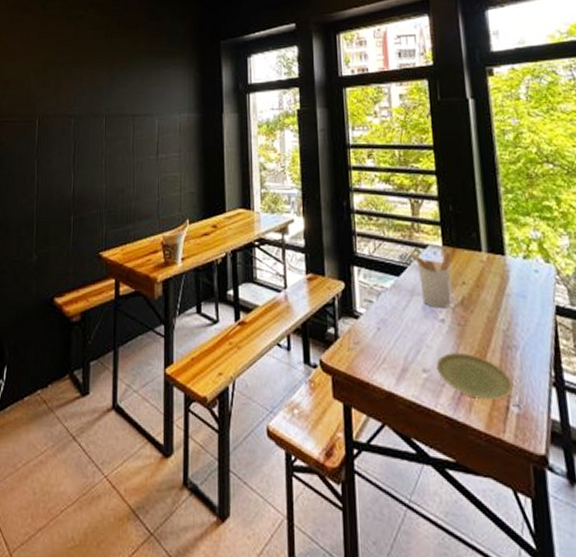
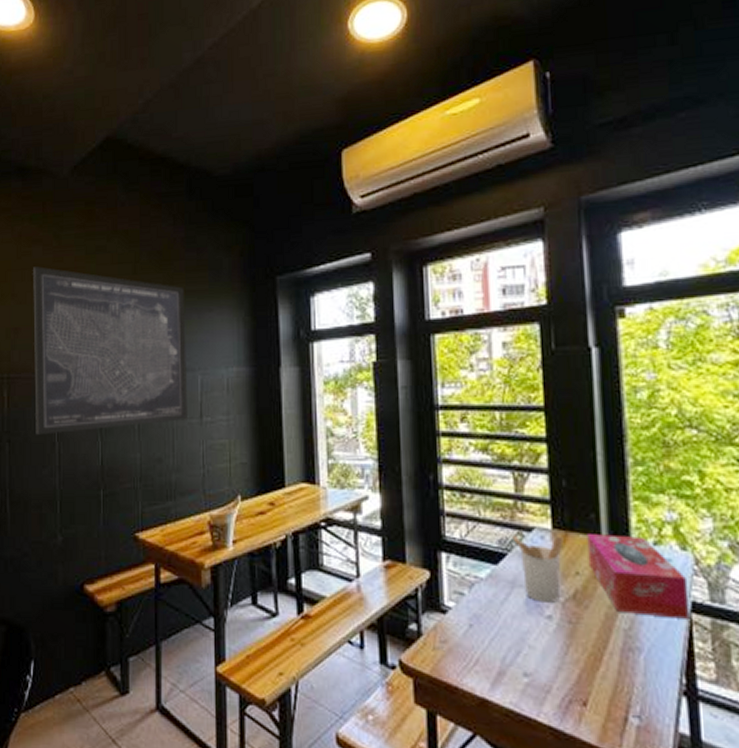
wall art: none [18,31,147,169] -> present [33,267,187,435]
plate: present [436,353,513,401] -> none [540,655,633,710]
tissue box: none [470,250,555,320] -> present [587,534,690,619]

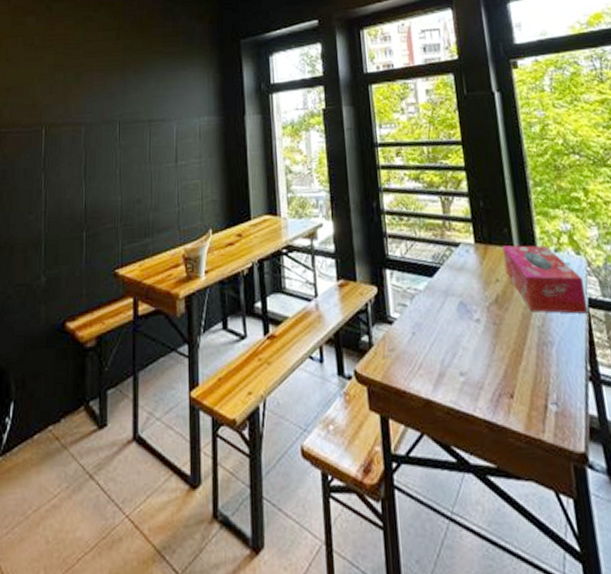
wall art: present [33,267,187,435] -> none [23,34,164,183]
utensil holder: present [512,535,564,603] -> none [443,248,485,308]

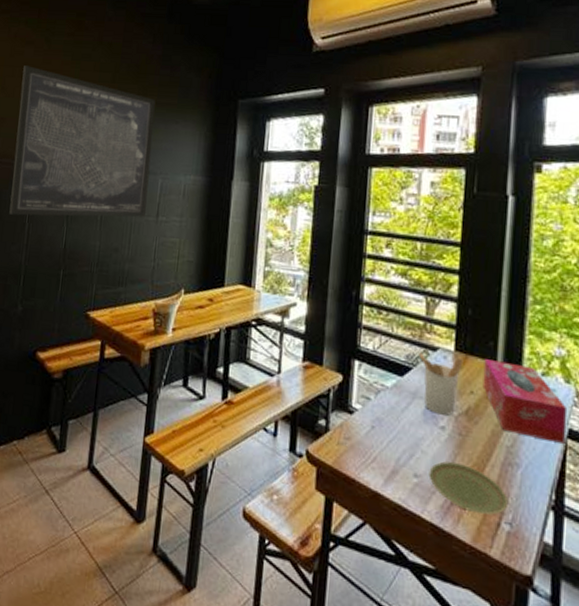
wall art: none [23,34,164,183] -> present [9,65,156,218]
utensil holder: none [443,248,485,308] -> present [419,352,464,416]
plate: none [473,353,550,400] -> present [428,461,508,515]

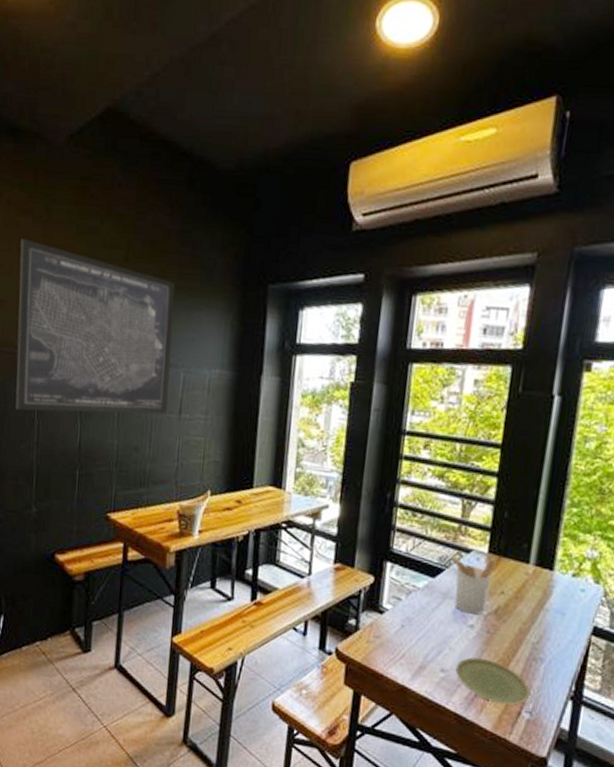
tissue box: present [482,359,568,444] -> none [513,561,595,640]

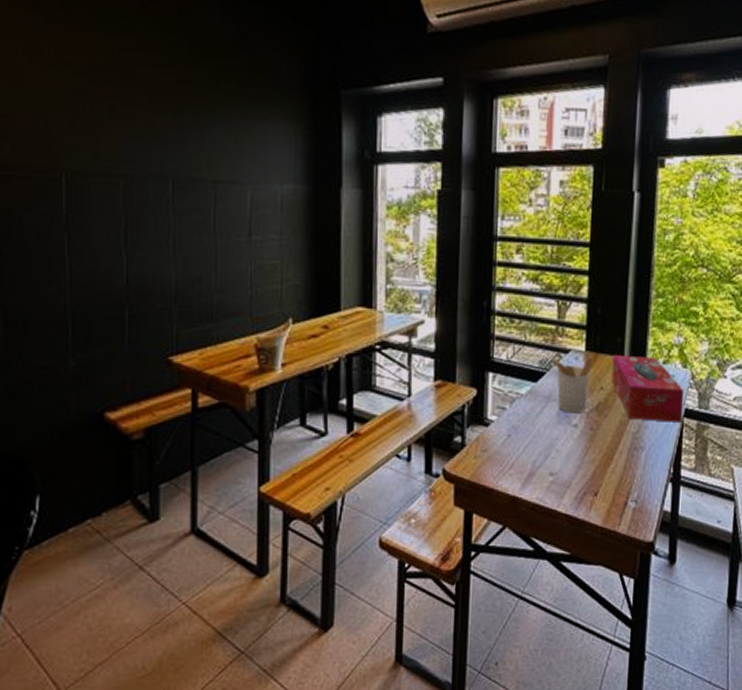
wall art: present [15,239,175,415] -> none [30,40,234,246]
plate: present [455,657,530,705] -> none [563,456,633,498]
tissue box: none [513,561,595,640] -> present [611,355,685,422]

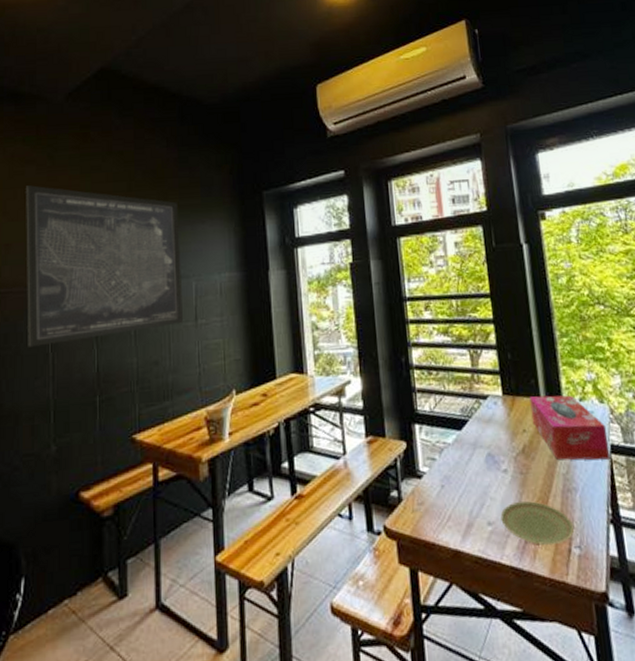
wall art: none [30,40,234,246] -> present [26,185,183,347]
utensil holder: present [552,356,594,413] -> none [472,400,512,459]
plate: none [563,456,633,498] -> present [500,501,574,546]

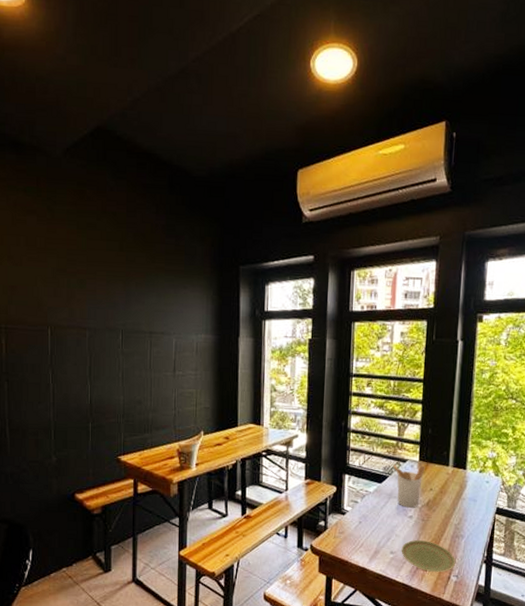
wall art: present [26,185,183,347] -> none [28,234,164,377]
utensil holder: none [472,400,512,459] -> present [393,464,425,508]
tissue box: present [529,395,611,460] -> none [439,465,496,518]

